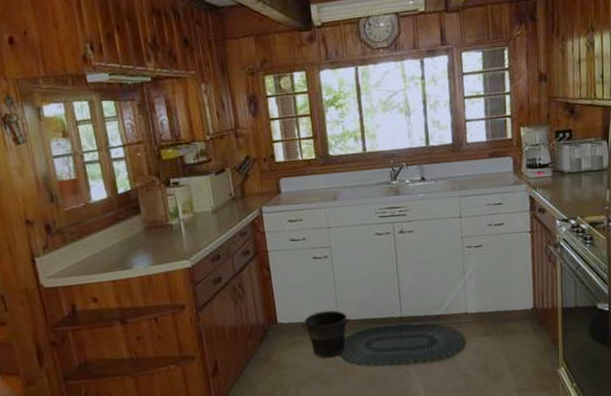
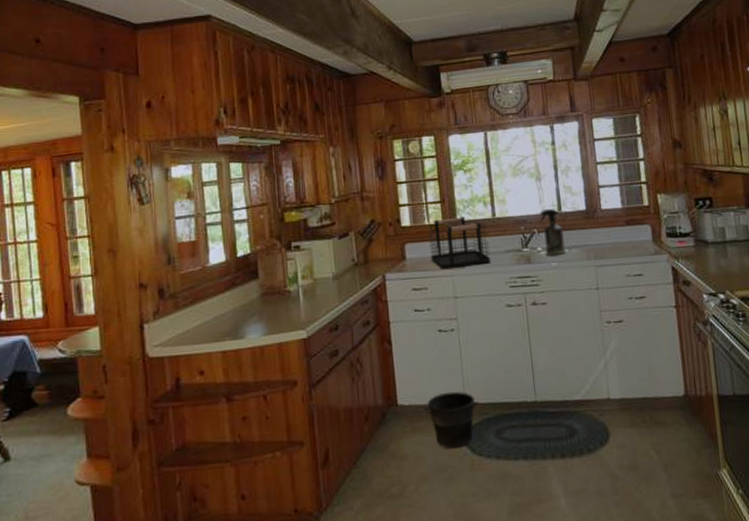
dish rack: none [301,151,362,202] -> present [428,217,491,270]
spray bottle: none [408,142,432,188] -> present [539,208,565,256]

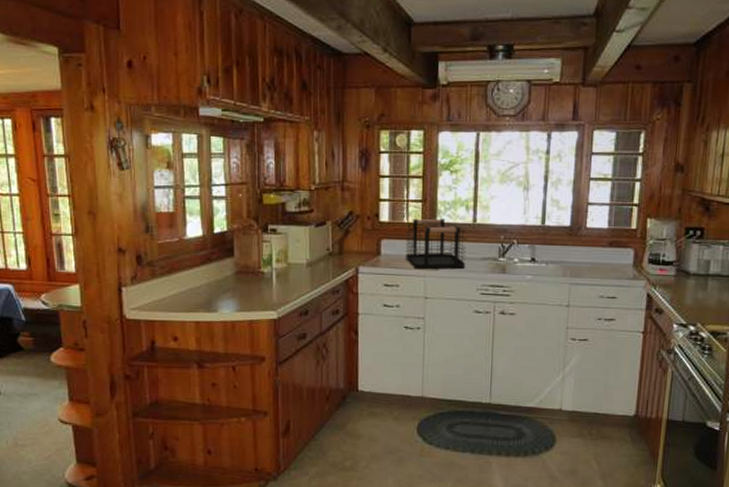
bucket: present [423,391,479,449] -> none [382,384,435,435]
spray bottle: present [539,208,565,256] -> none [520,220,543,269]

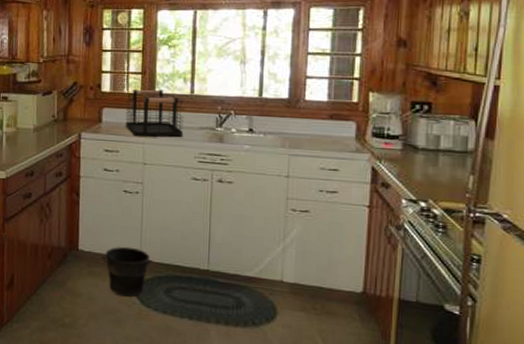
bucket: none [382,384,435,435] -> present [101,246,153,297]

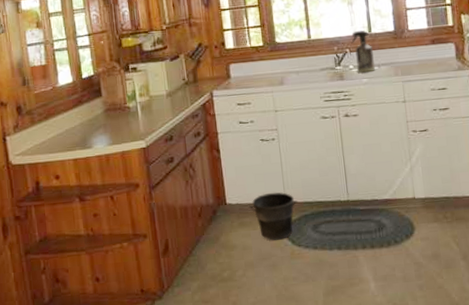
dish rack: present [125,89,185,138] -> none [250,39,308,87]
spray bottle: none [237,92,261,140] -> present [351,30,375,73]

